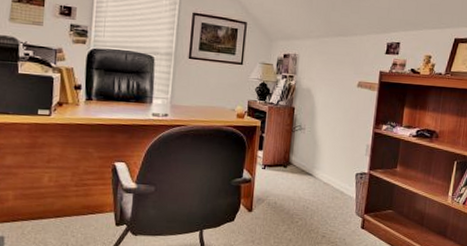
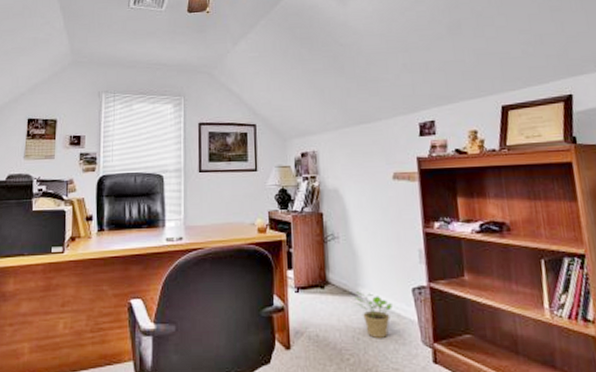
potted plant: none [310,172,338,208] -> present [354,291,393,338]

